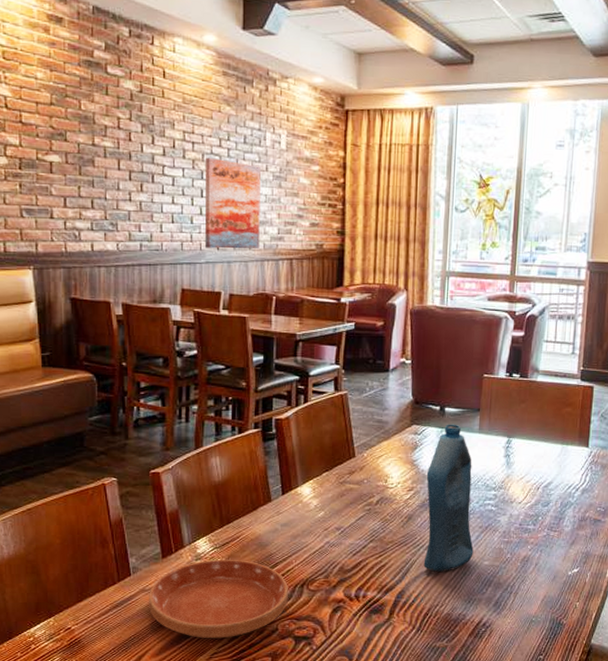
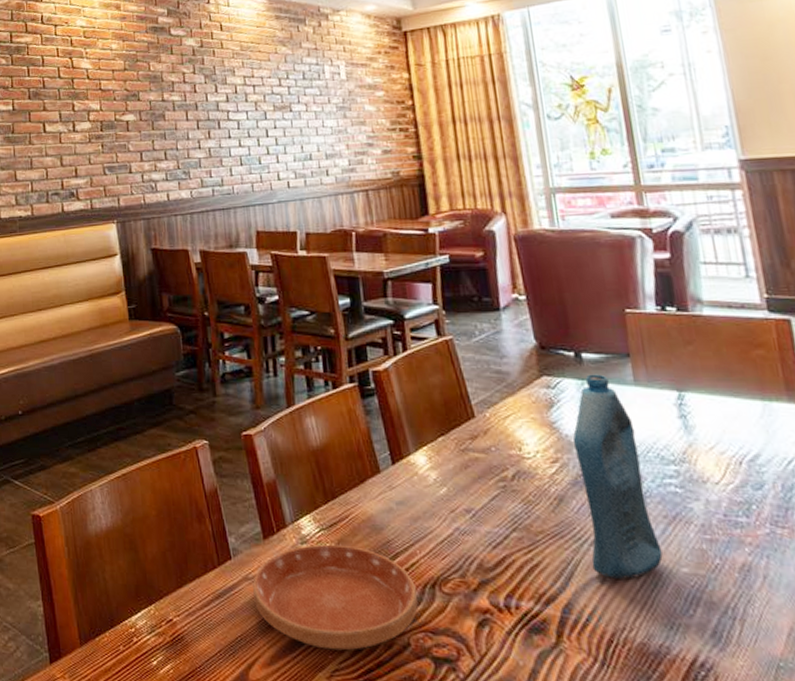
wall art: present [205,157,261,249] -> none [267,97,331,188]

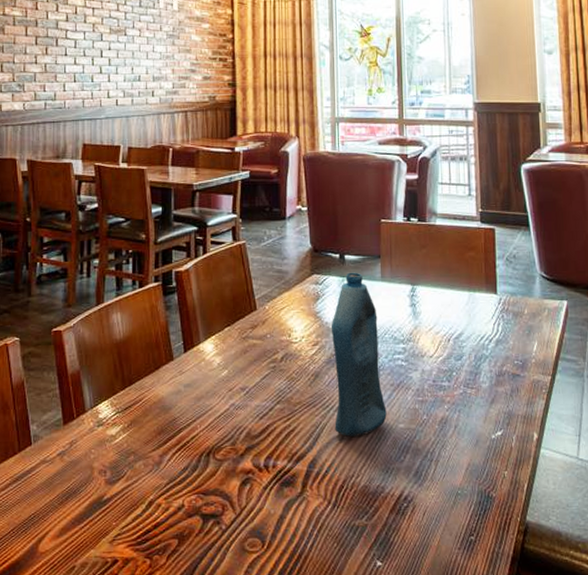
saucer: present [253,544,418,651] -> none [50,424,194,518]

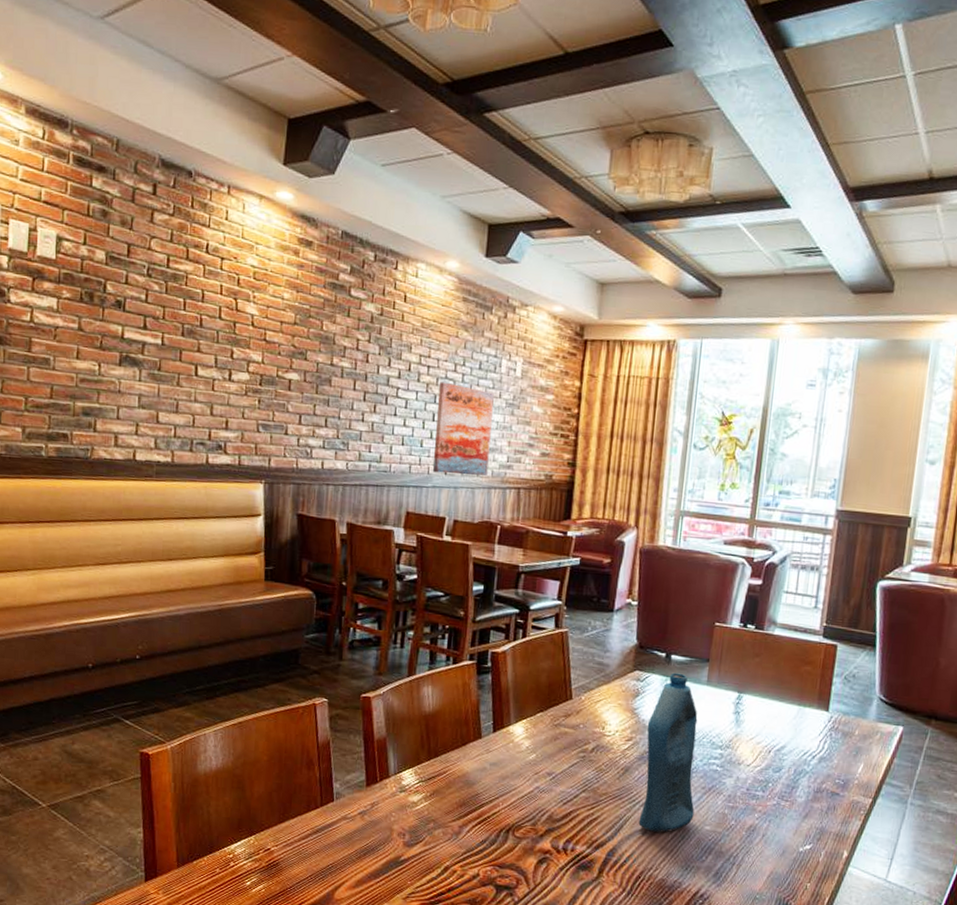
wall art: none [105,21,156,104] -> present [433,382,494,476]

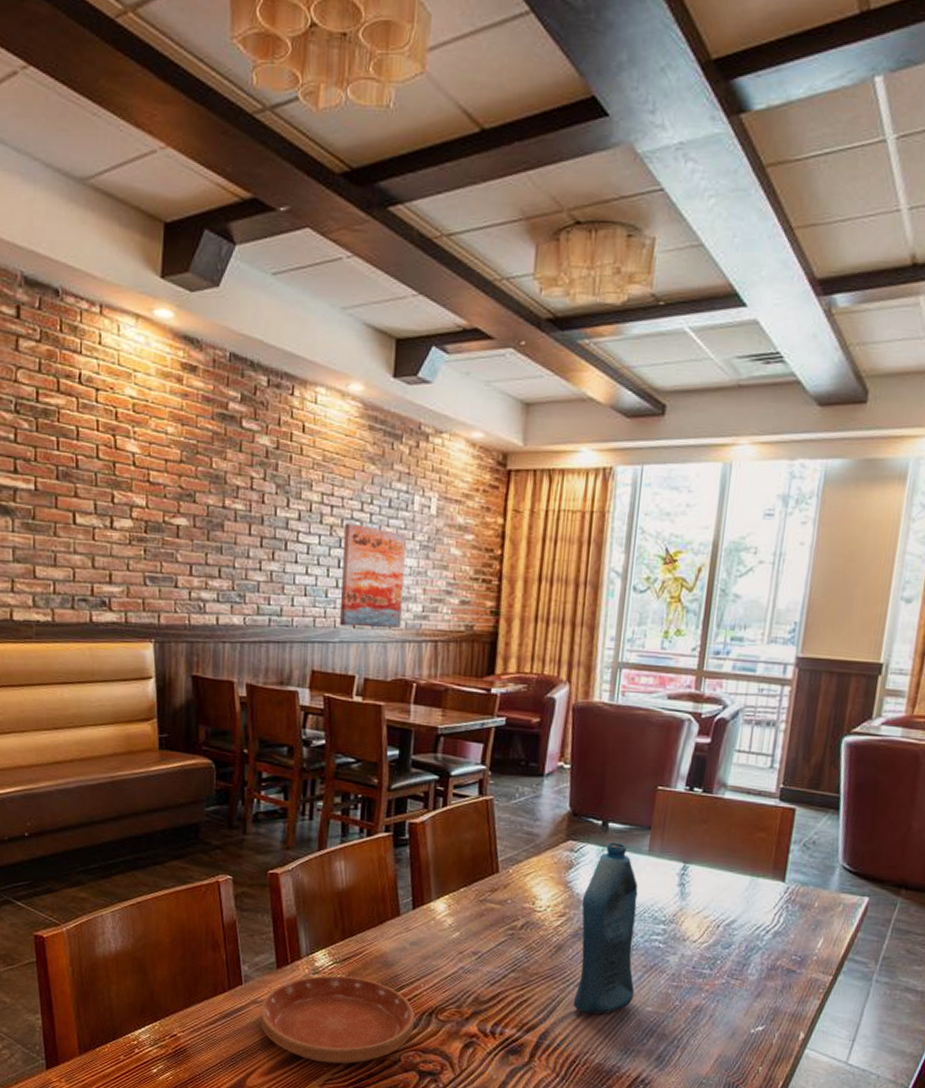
saucer: none [349,793,493,879] -> present [260,975,415,1064]

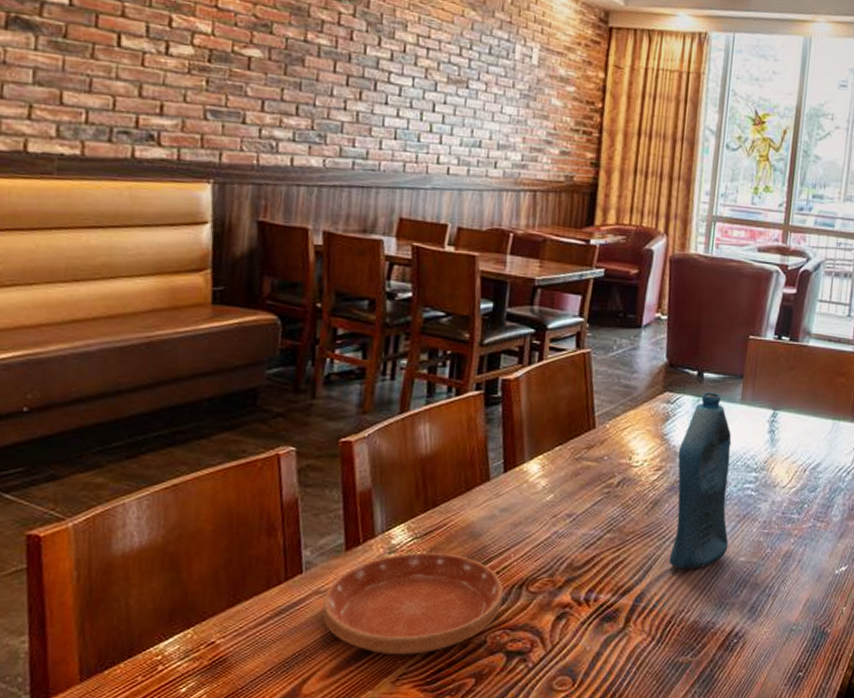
wall art: present [340,523,406,629] -> none [433,67,507,176]

